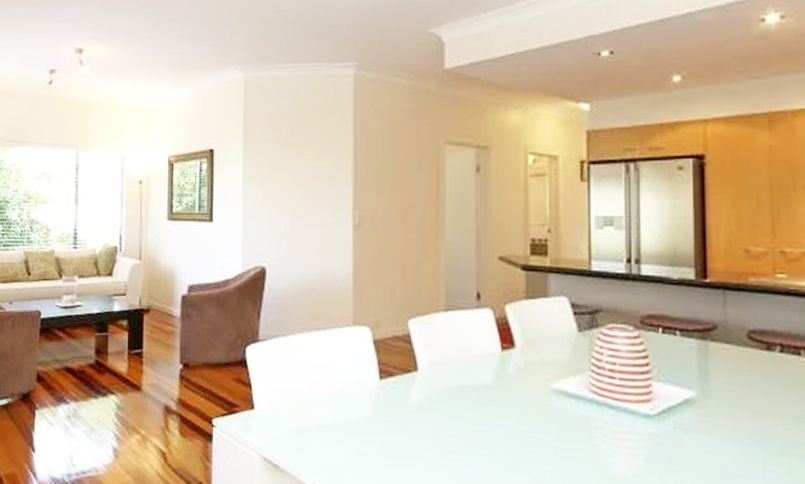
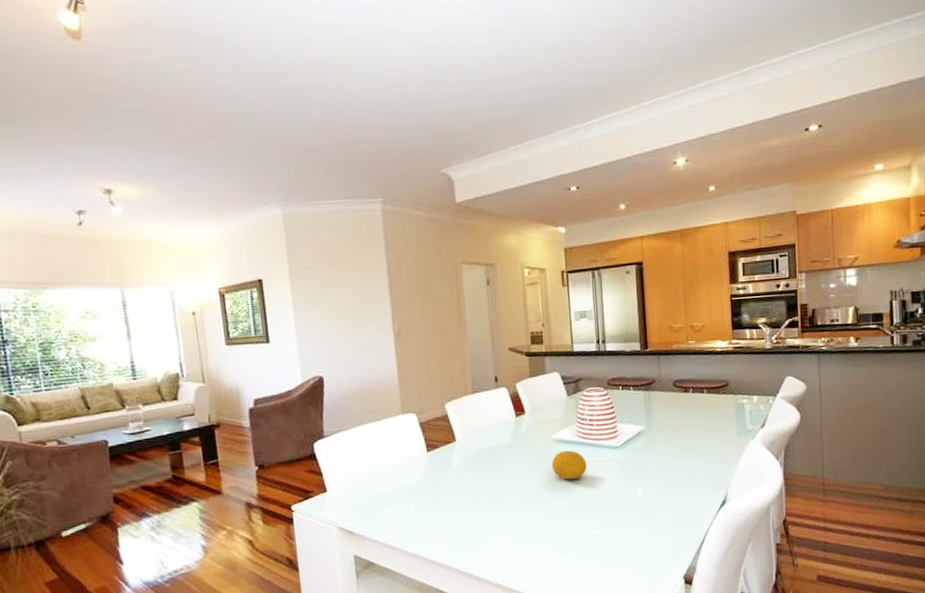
fruit: none [548,408,601,453] -> present [551,450,587,480]

